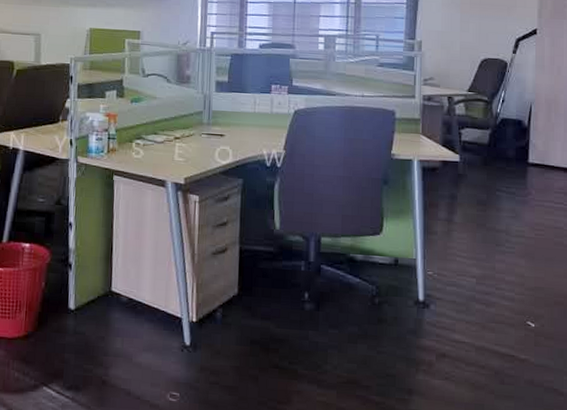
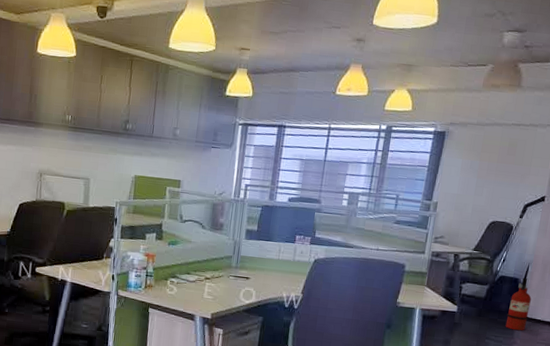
fire extinguisher: none [516,119,541,180] -> present [505,278,531,331]

